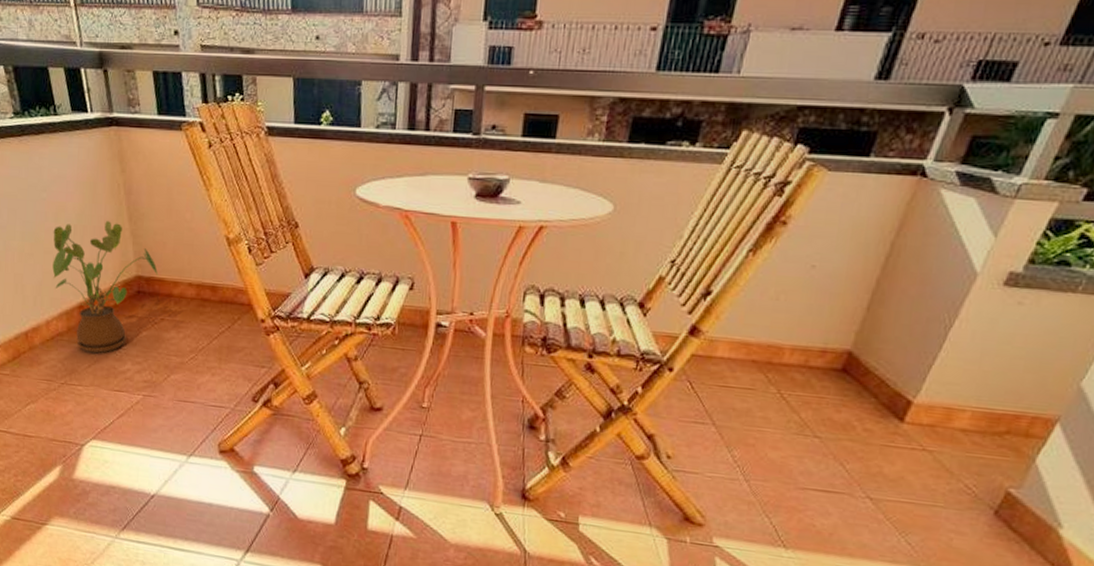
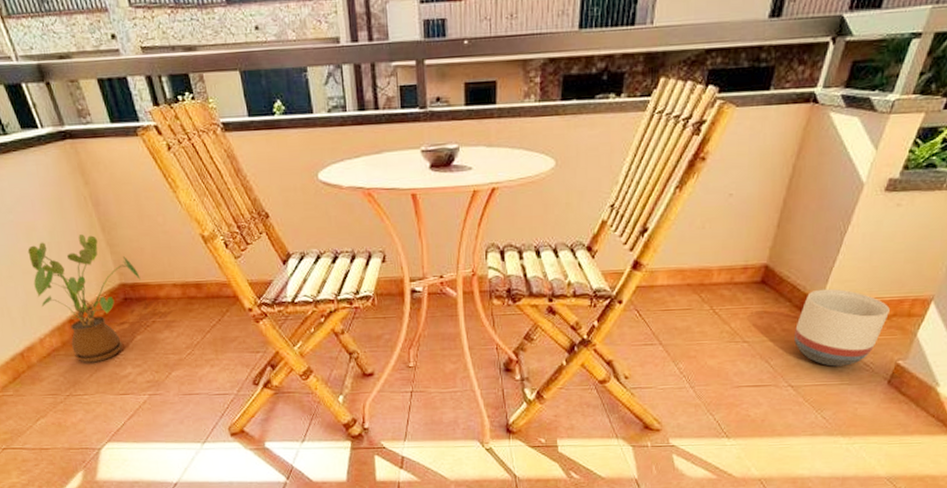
planter: none [878,388,1002,485] -> present [794,288,890,367]

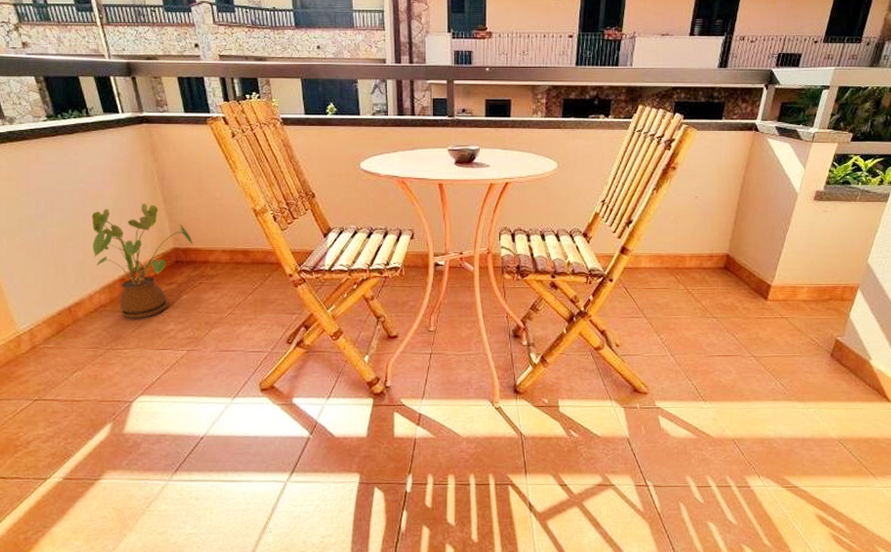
planter: present [794,288,890,367] -> none [754,275,826,341]

